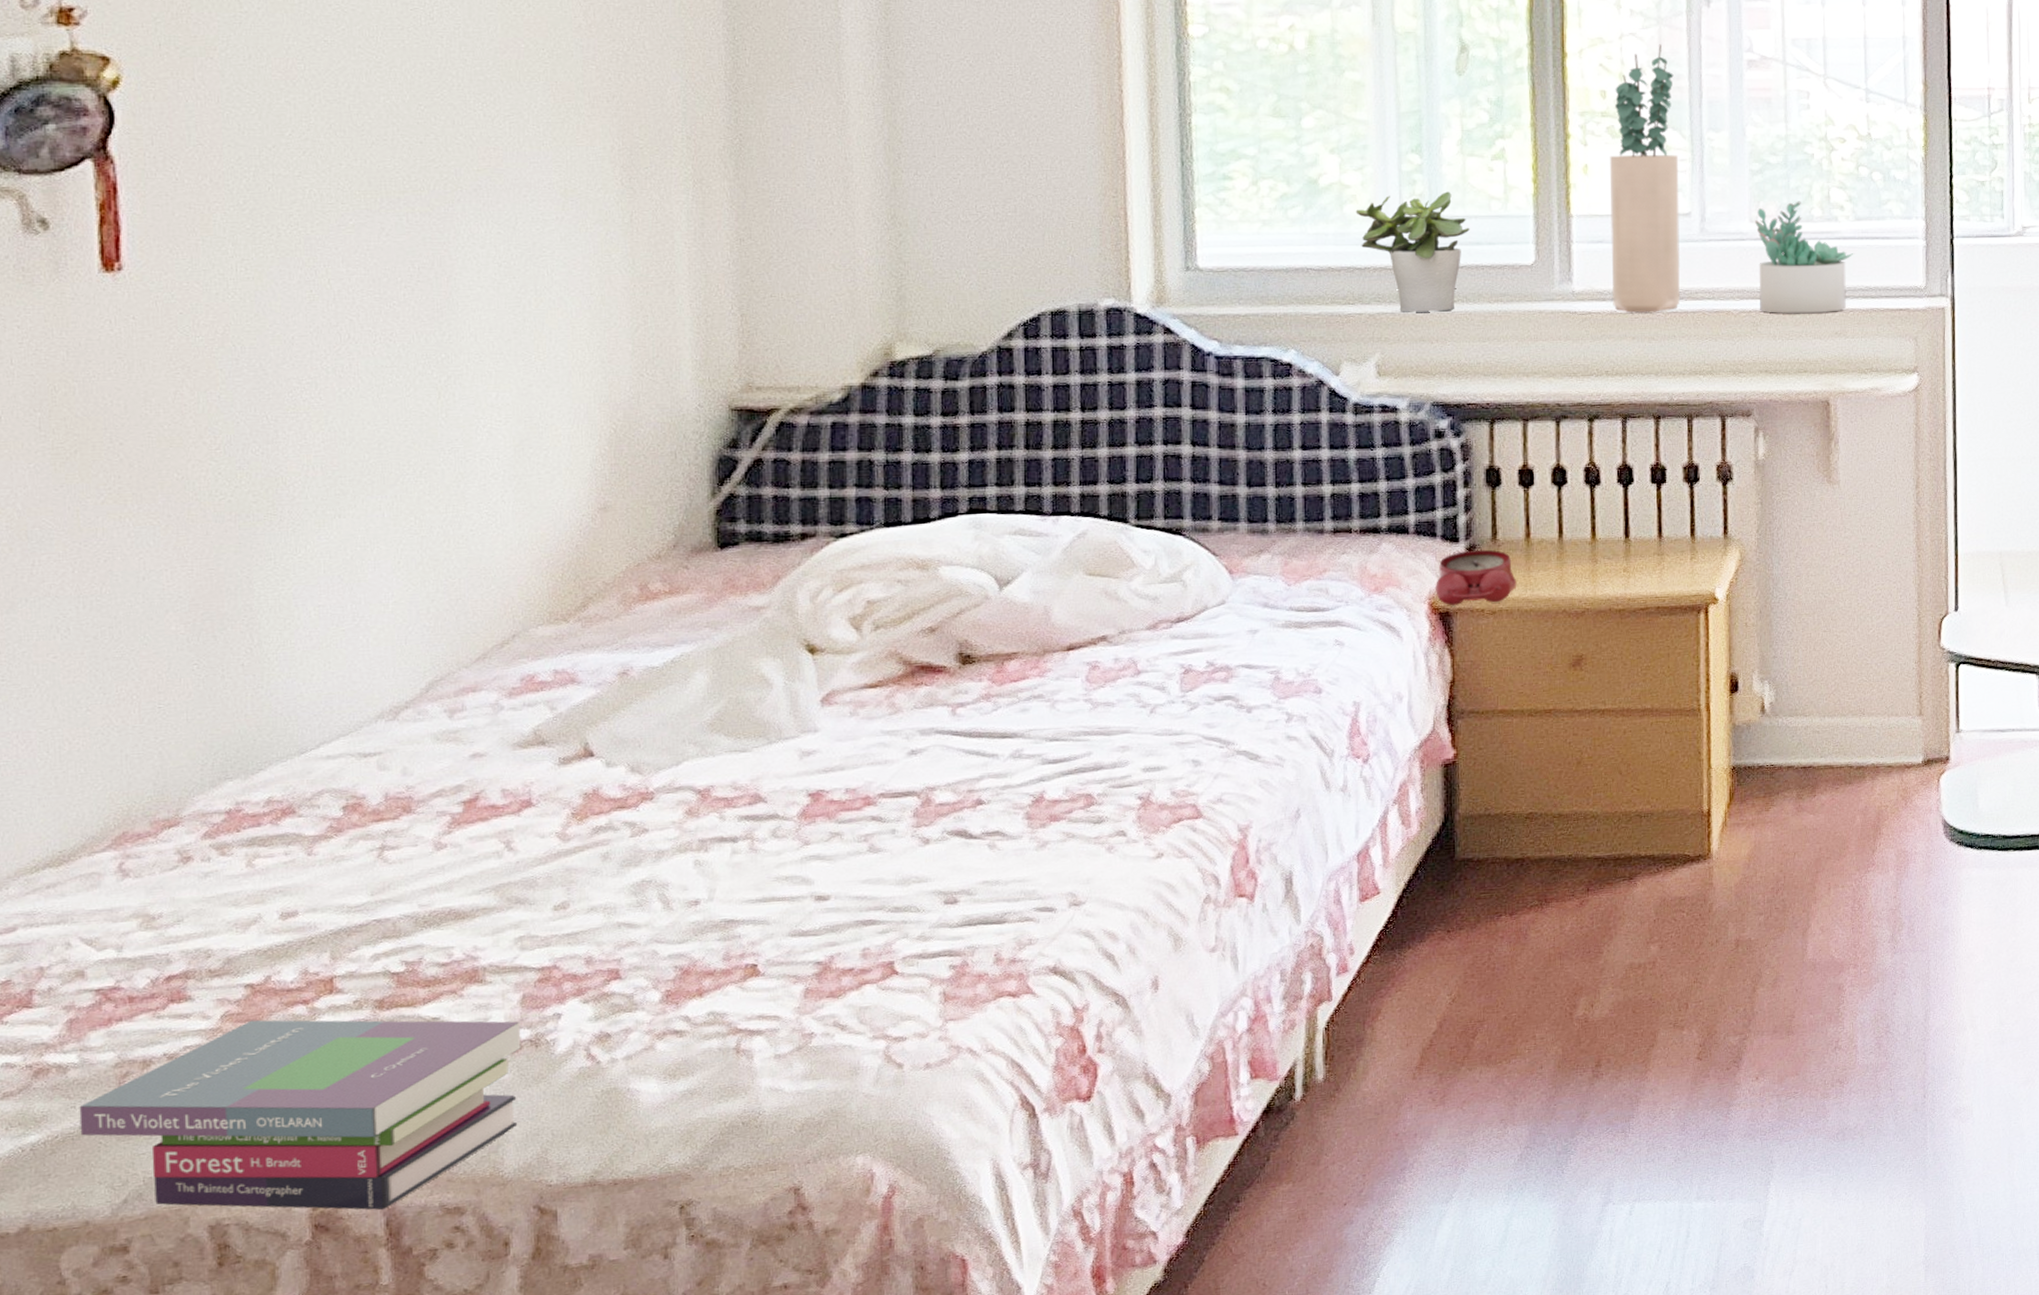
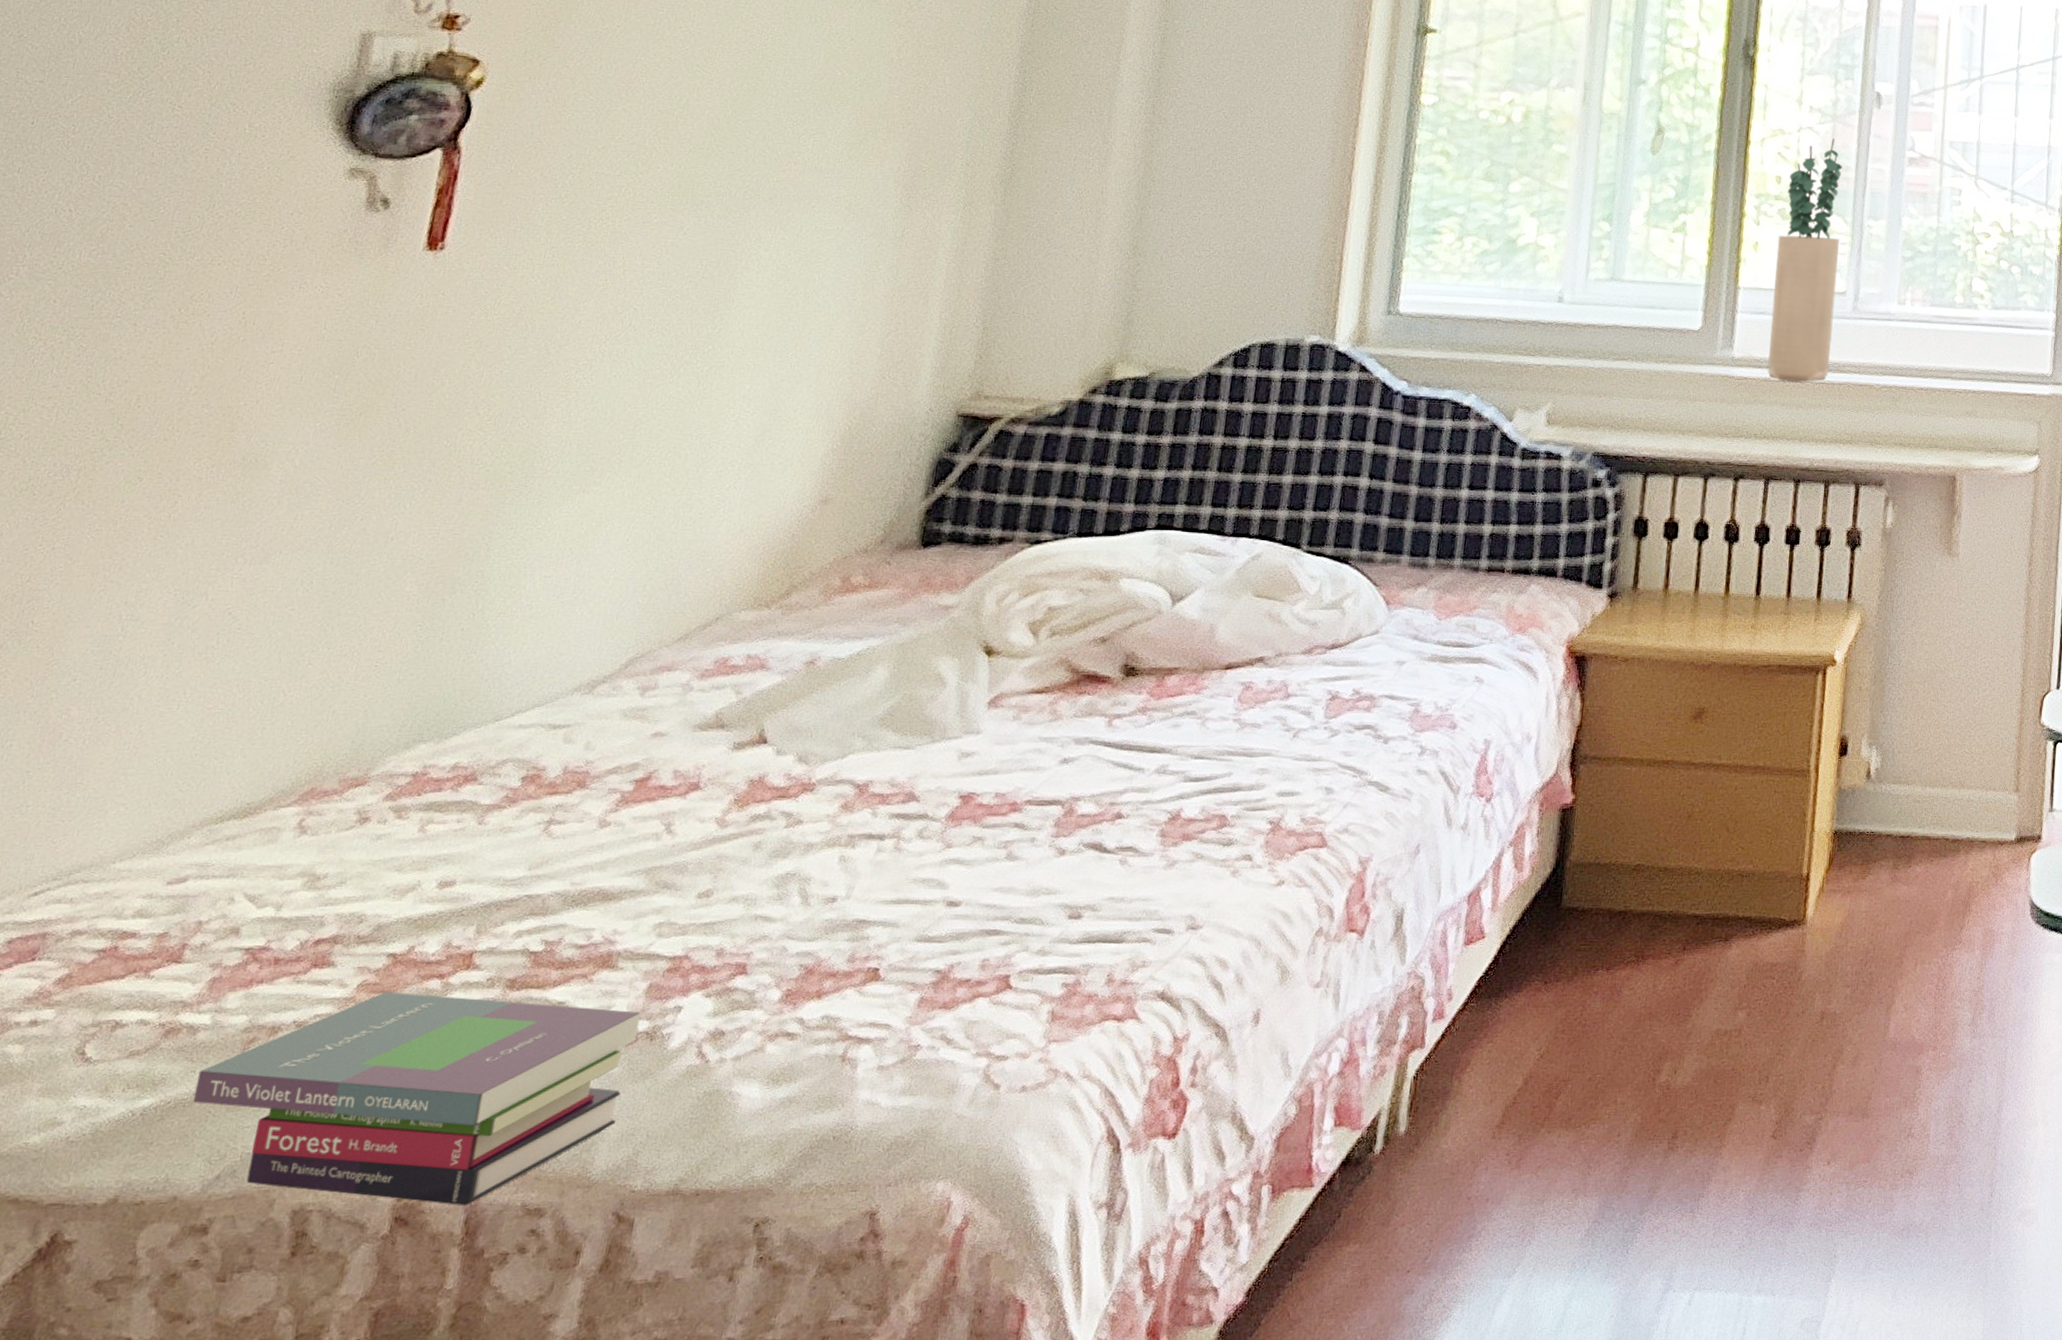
potted plant: present [1355,191,1470,312] -> none [1546,258,1647,368]
alarm clock: present [1436,549,1517,605] -> none [1575,597,1651,650]
succulent plant: present [1755,201,1854,314] -> none [1900,288,1989,393]

